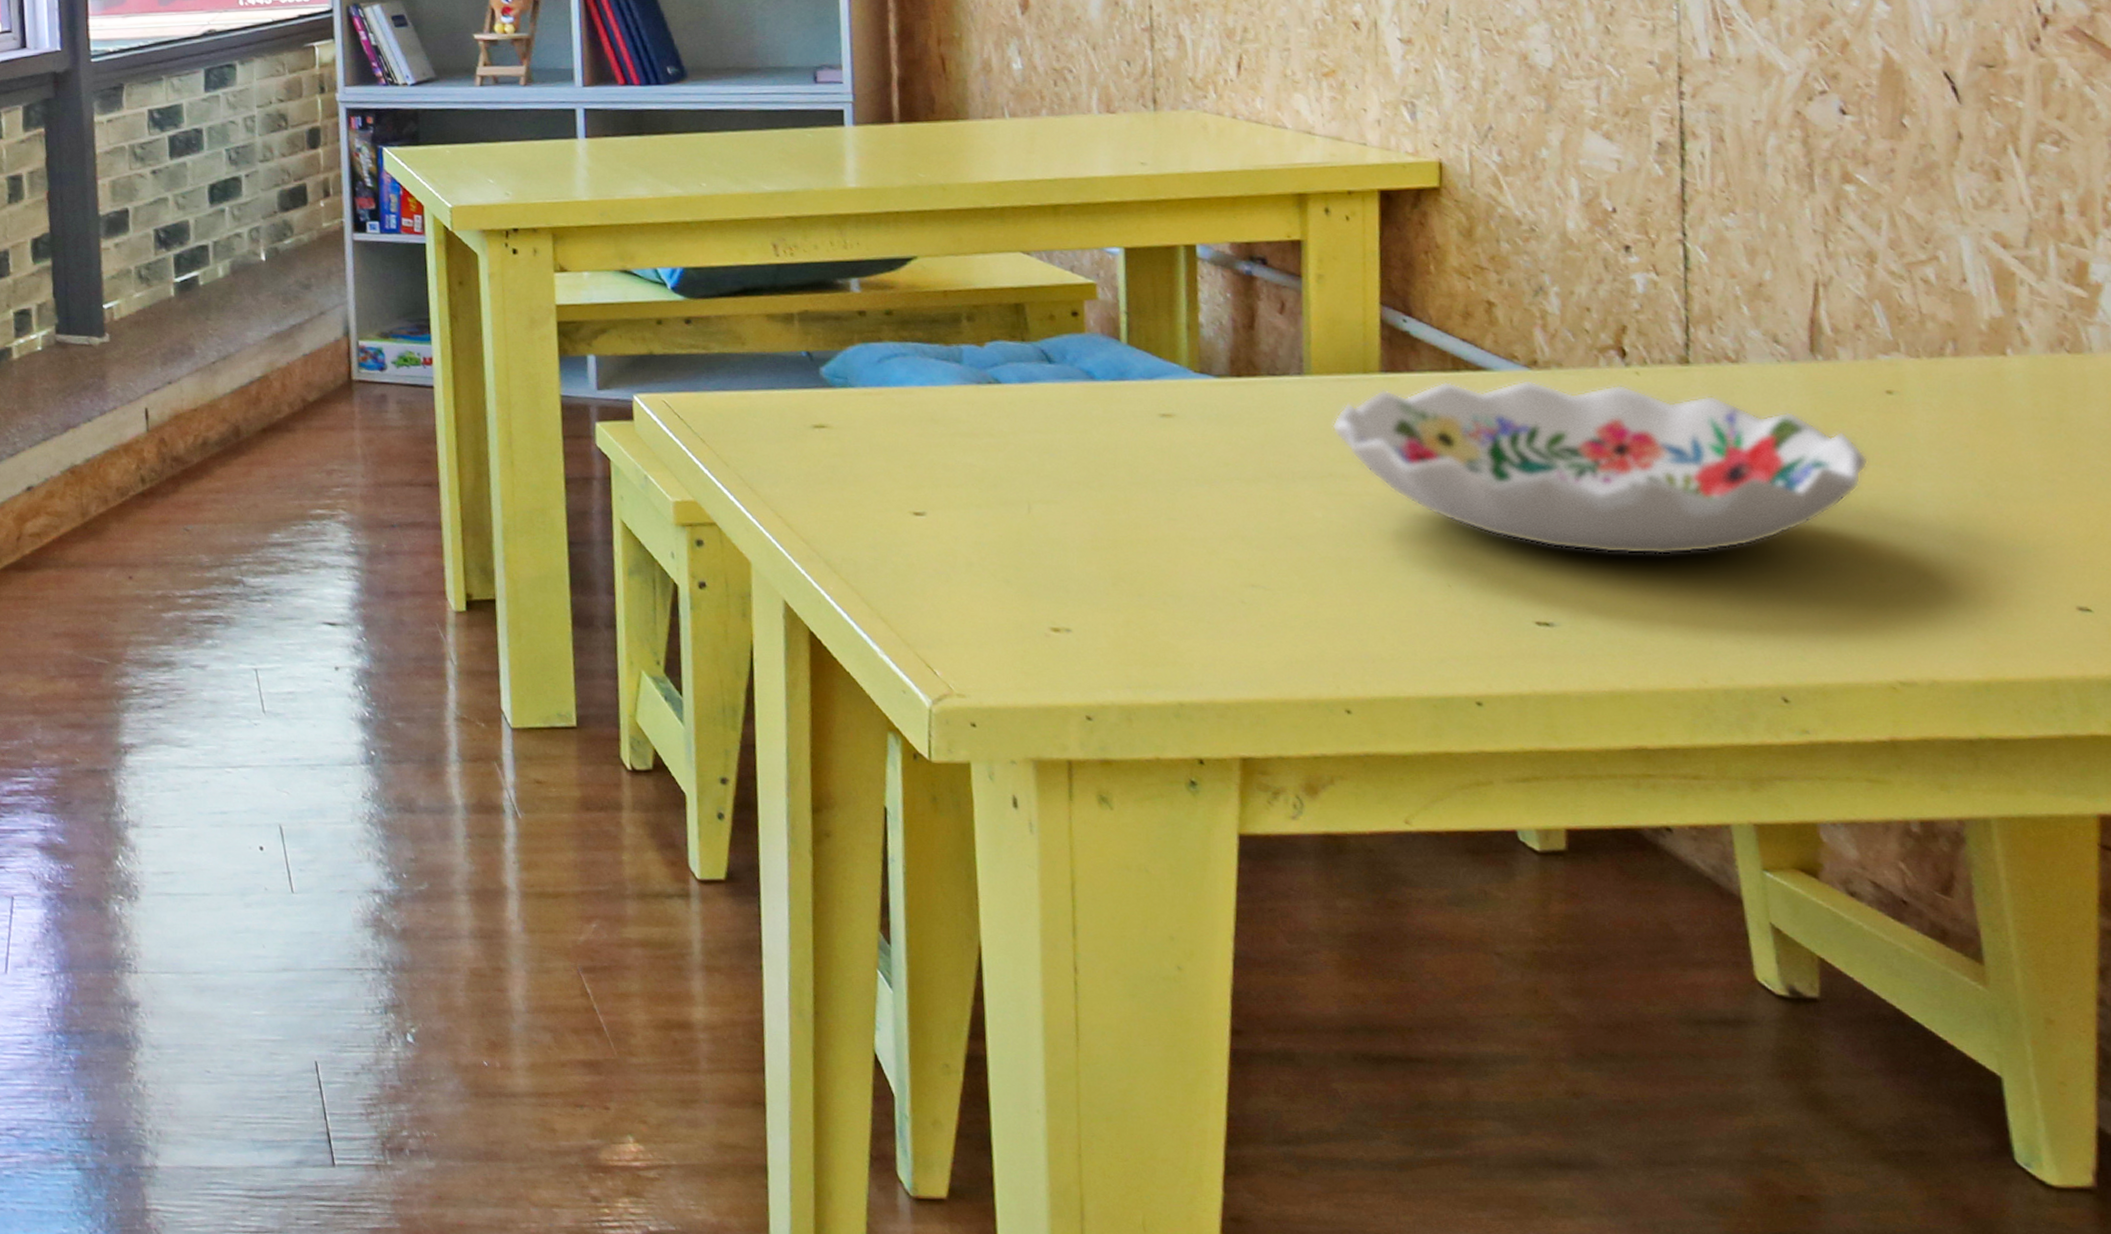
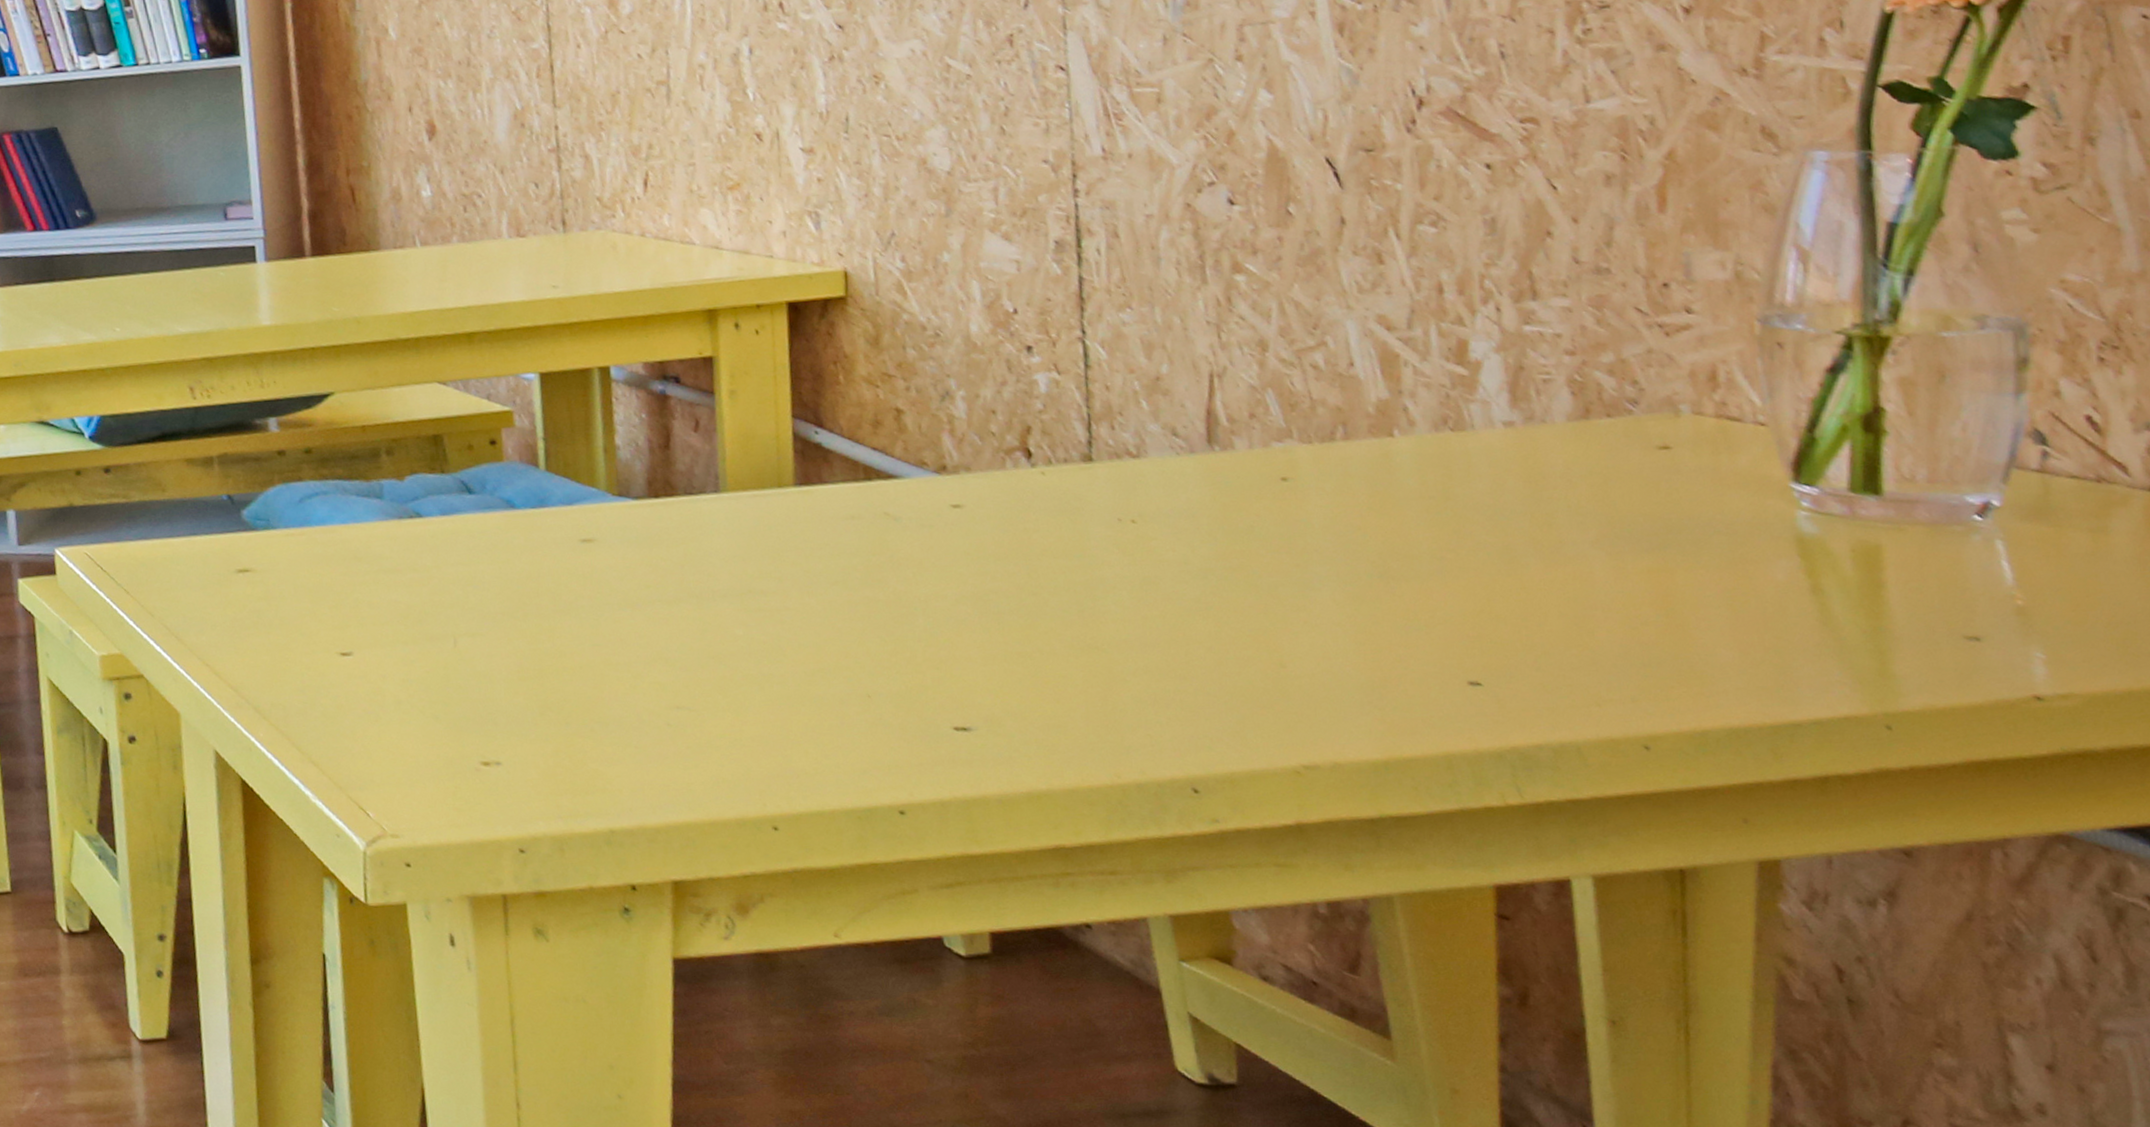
decorative bowl: present [1332,379,1869,555] -> none [749,485,1267,655]

